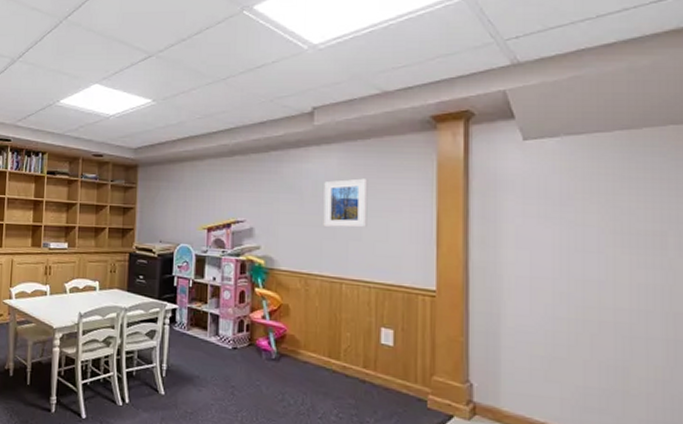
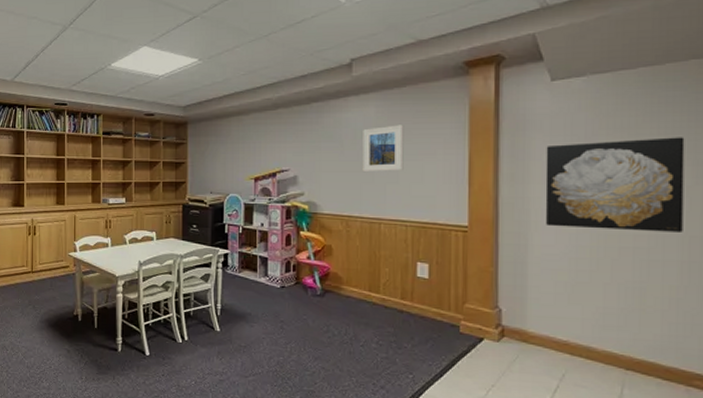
wall art: none [518,205,667,308] -> present [545,137,685,232]

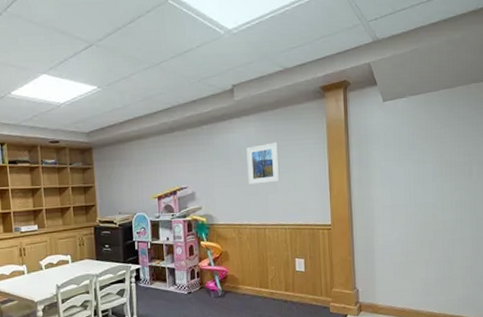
wall art: present [545,137,685,232] -> none [382,143,473,220]

